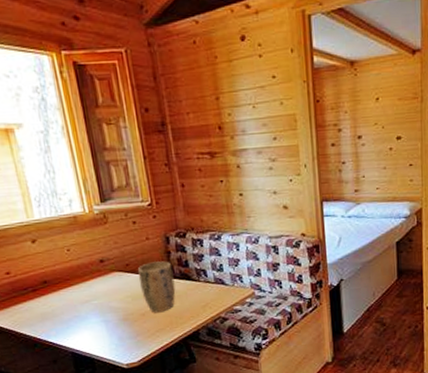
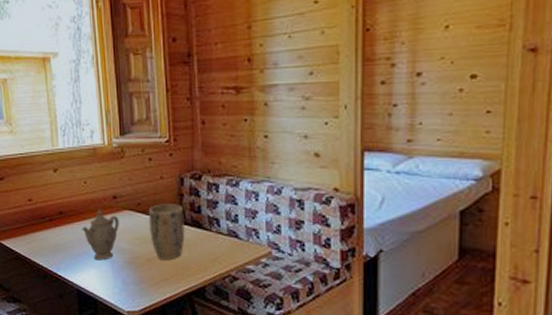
teapot: none [69,275,110,322] -> present [81,210,119,261]

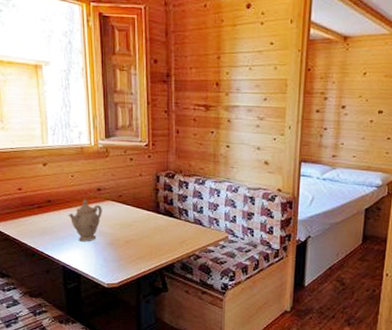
plant pot: present [148,204,185,261] -> none [128,196,159,243]

